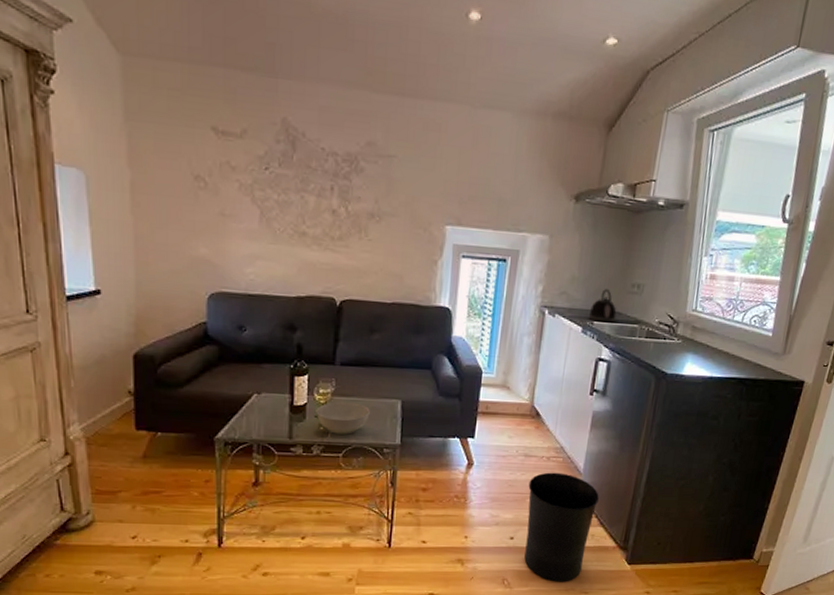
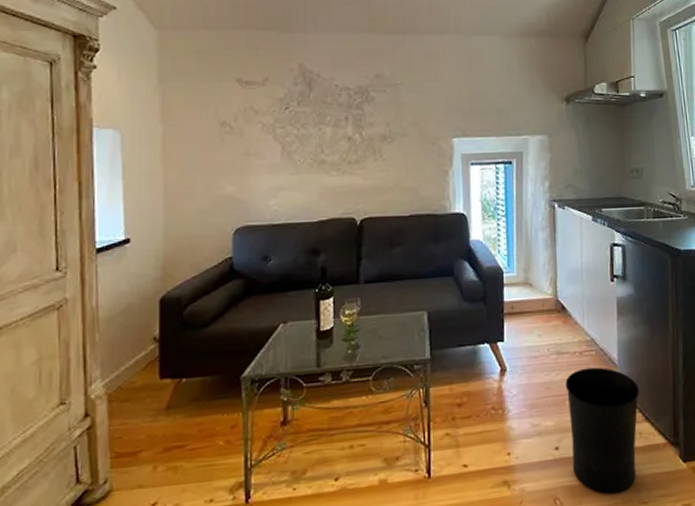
bowl: present [316,401,370,434] -> none [343,320,397,356]
kettle: present [588,288,617,323] -> none [596,176,622,209]

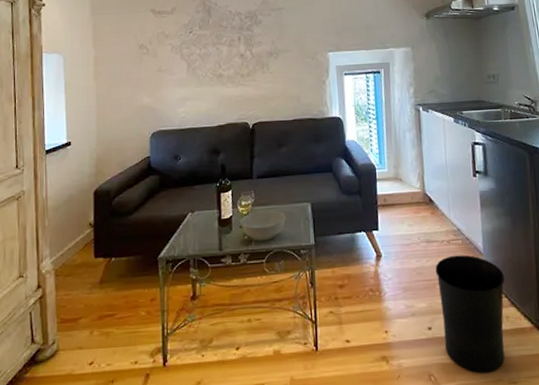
bowl: none [343,320,397,356] -> present [240,210,285,241]

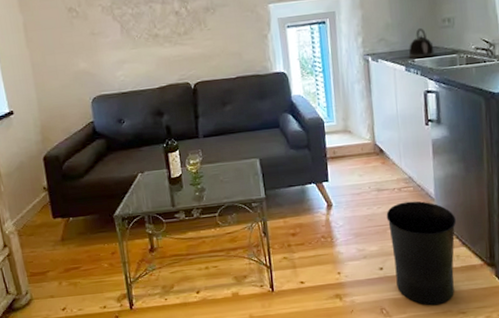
bowl: present [240,210,285,241] -> none [190,167,235,197]
kettle: none [456,82,481,111] -> present [408,27,435,59]

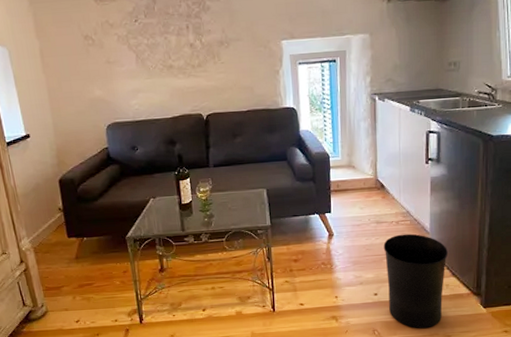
kettle: present [408,27,435,59] -> none [414,70,439,100]

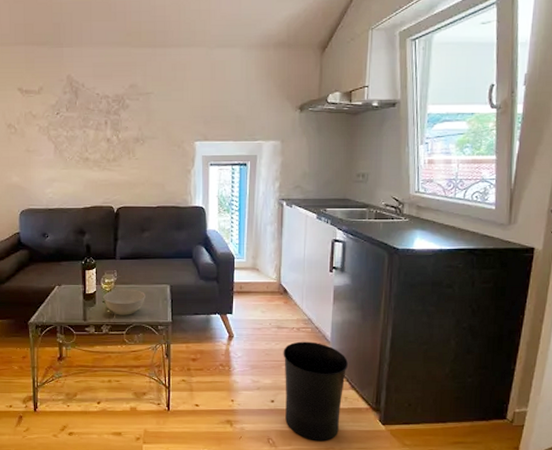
bowl: none [200,195,243,223] -> present [103,289,145,315]

